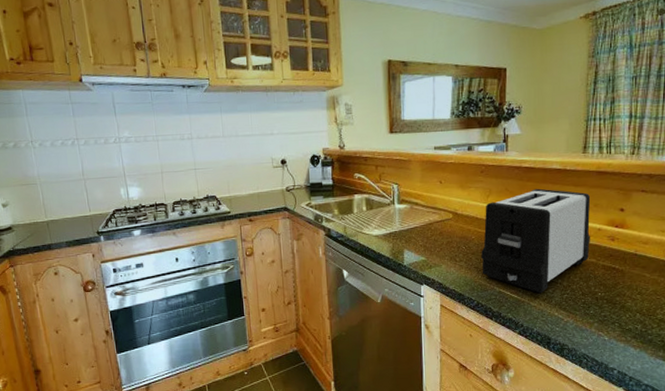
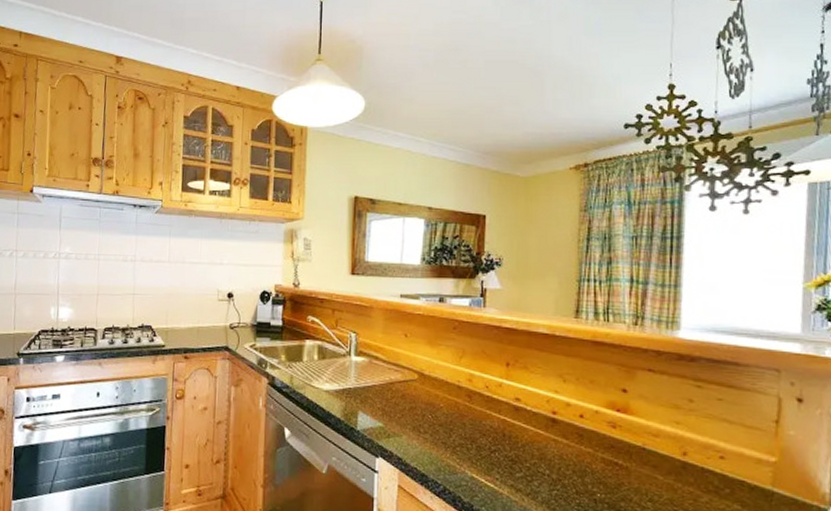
toaster: present [481,188,591,294] -> none [450,354,585,486]

